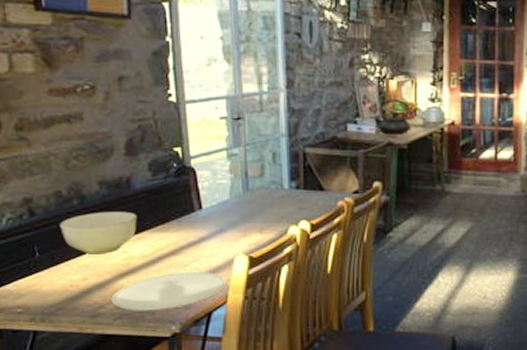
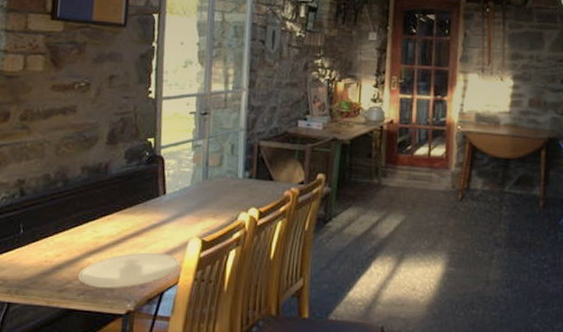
bowl: present [59,211,137,255] -> none [44,194,110,233]
teapot: present [374,99,410,135] -> none [322,99,354,131]

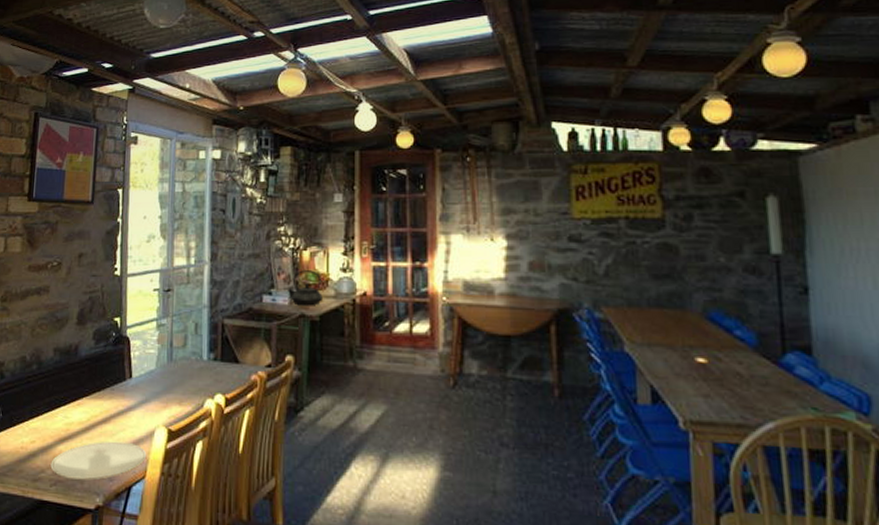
teapot: none [322,99,354,131] -> present [288,270,323,306]

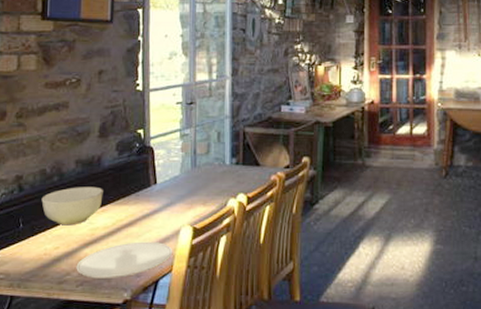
bowl: none [20,377,79,419] -> present [41,186,103,226]
teapot: present [288,270,323,306] -> none [304,83,335,114]

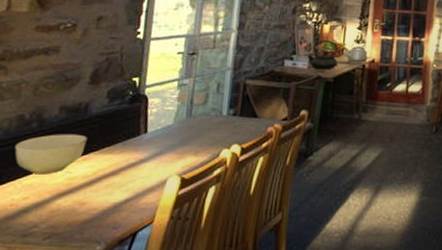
plate: present [76,241,173,279] -> none [45,192,157,231]
teapot: none [304,83,335,114] -> present [308,40,338,70]

